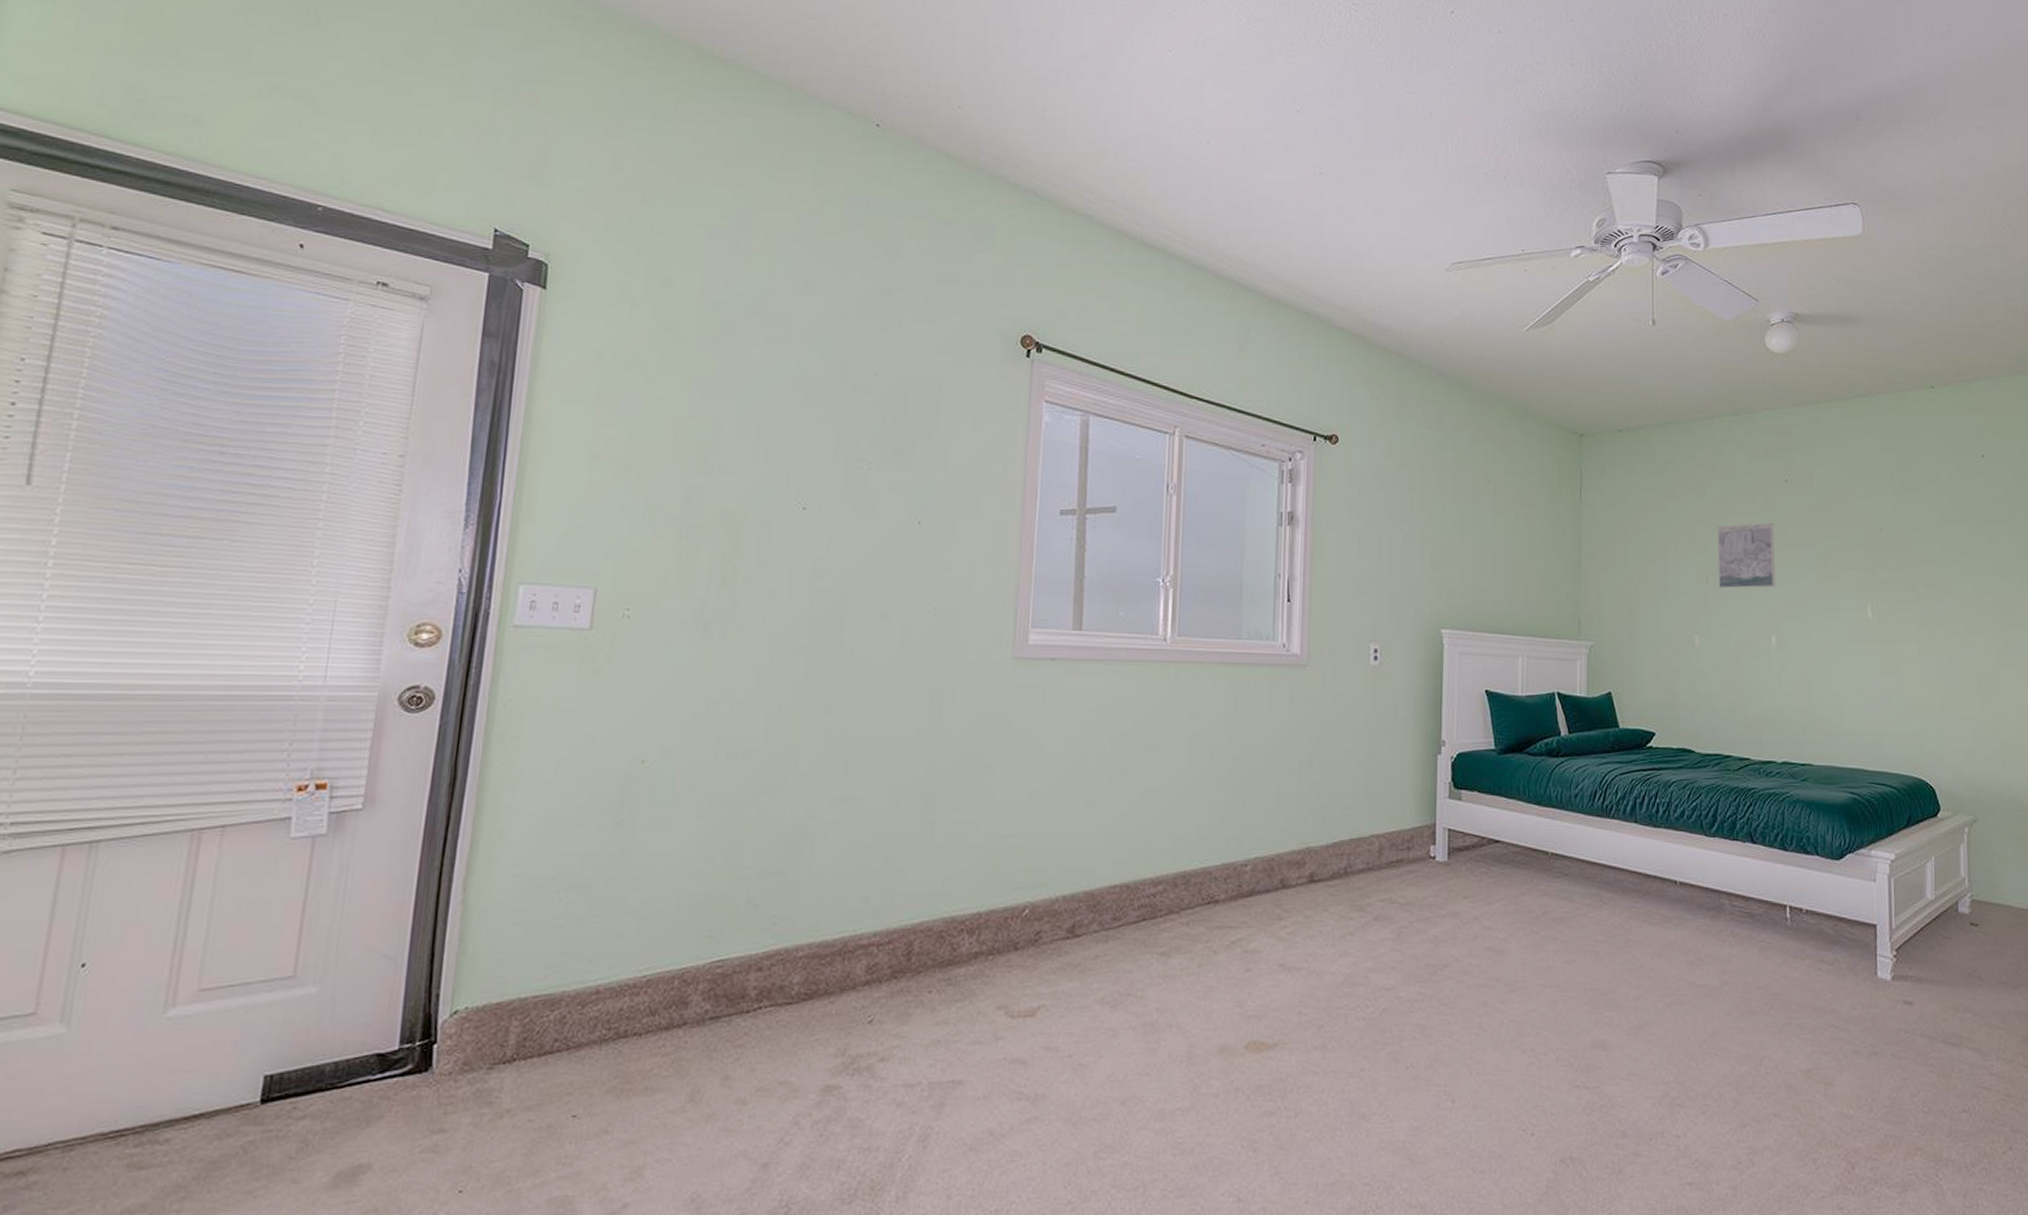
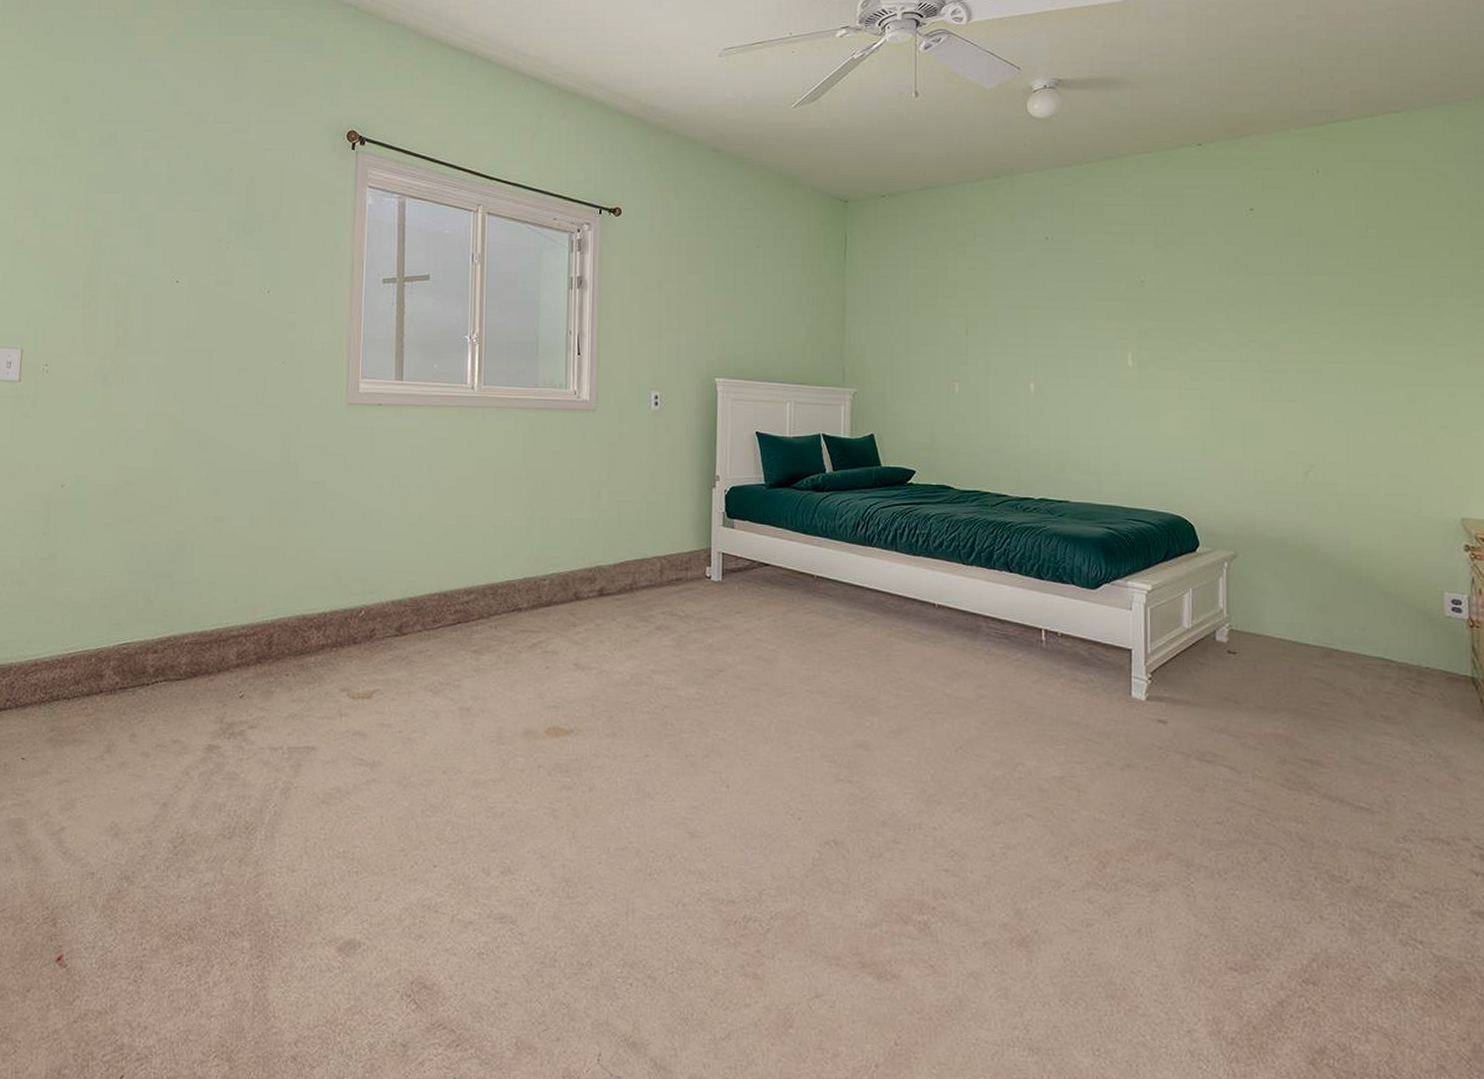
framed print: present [1717,523,1776,589] -> none [977,278,1035,340]

